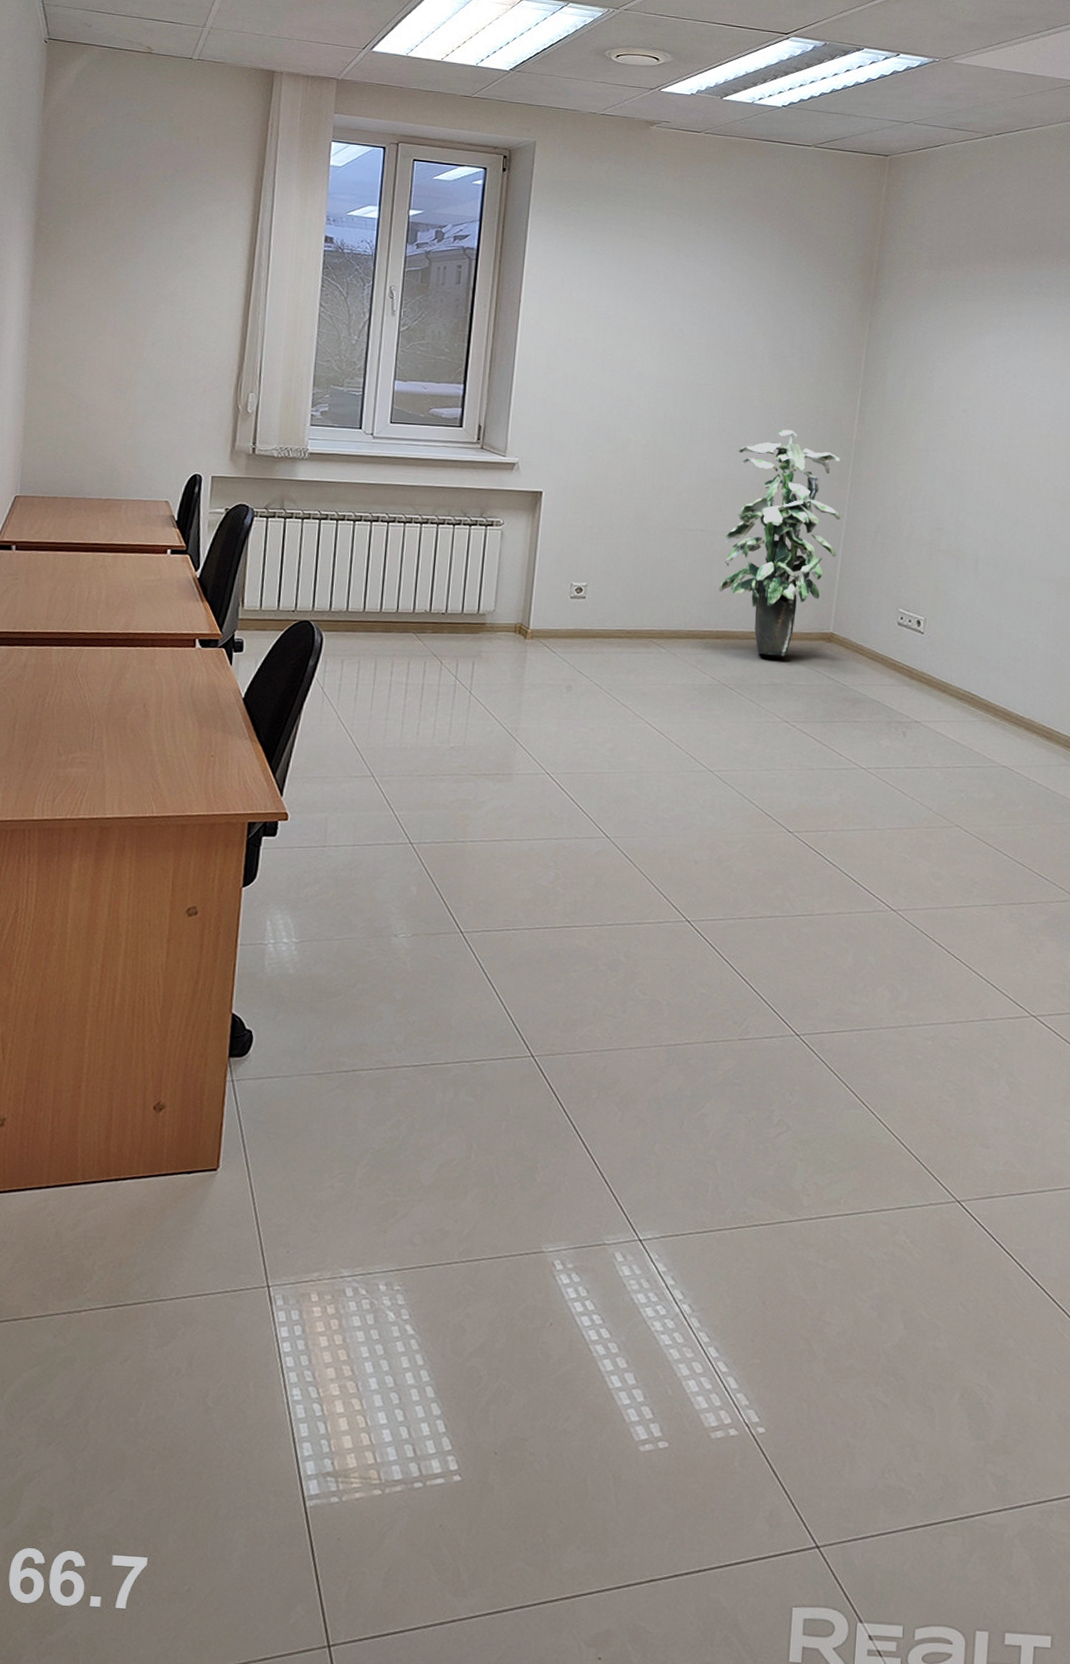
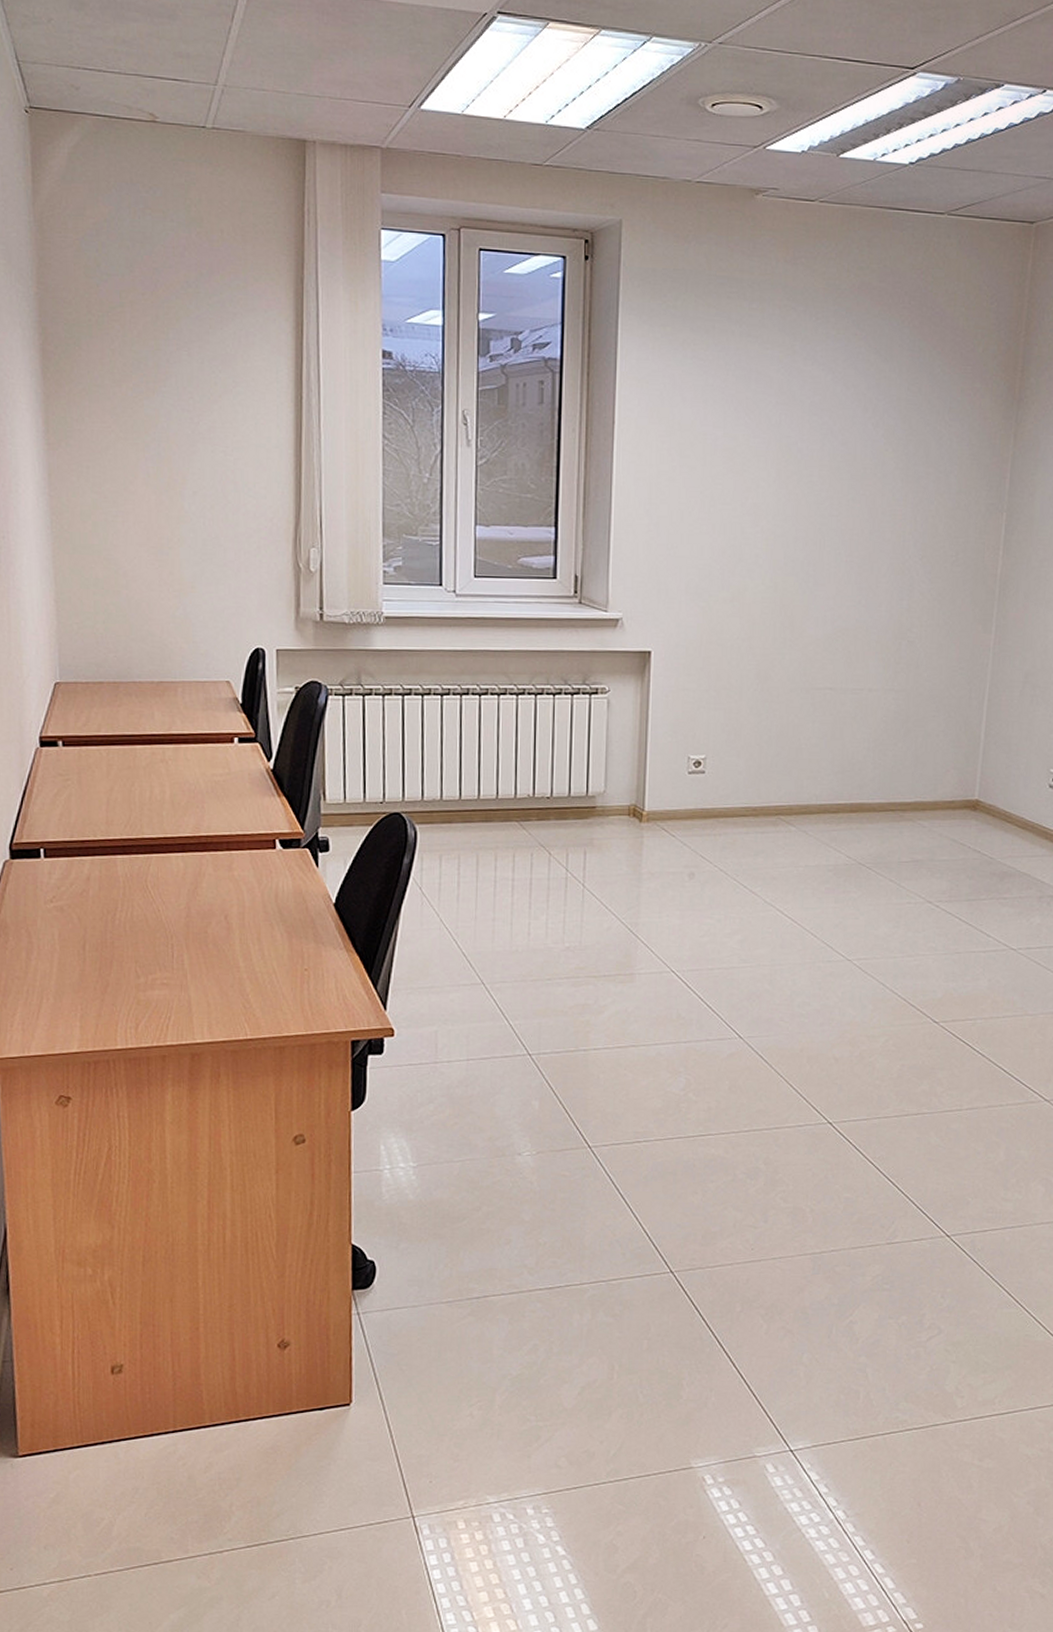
indoor plant: present [718,429,841,658] -> none [852,565,985,830]

